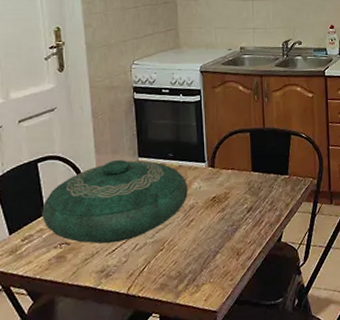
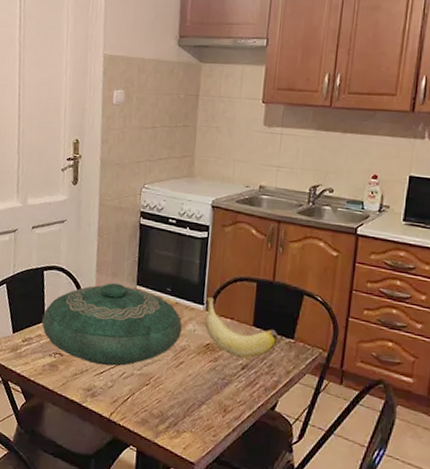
banana: none [207,154,275,202] -> present [205,297,278,358]

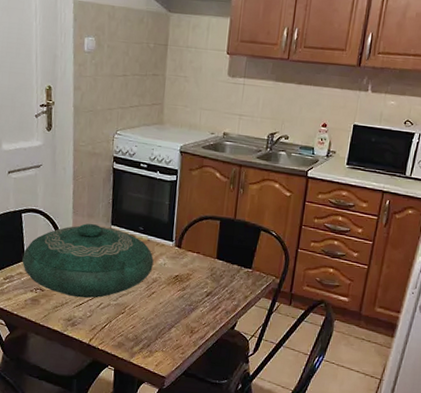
banana: present [205,297,278,358] -> none [174,234,238,286]

